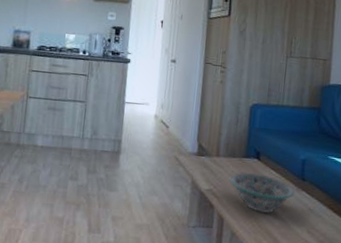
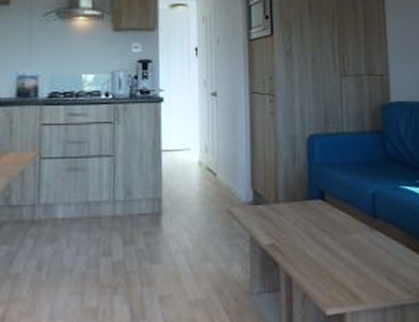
decorative bowl: present [229,172,294,213] -> none [293,217,367,264]

